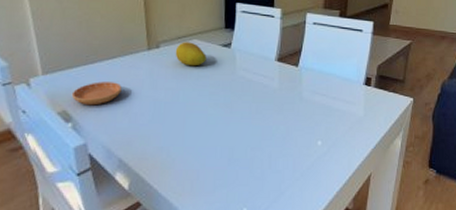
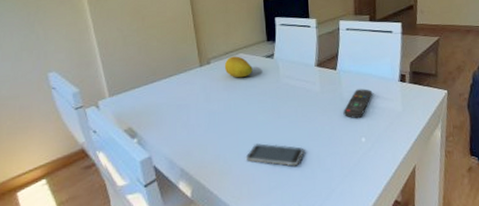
saucer: present [71,81,122,106] -> none [135,98,179,122]
smartphone: none [191,138,256,165] -> present [245,143,305,166]
remote control: none [301,89,335,120] -> present [343,89,373,118]

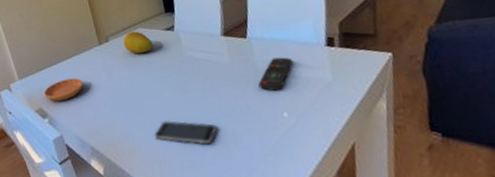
saucer: none [135,98,179,122] -> present [43,78,83,102]

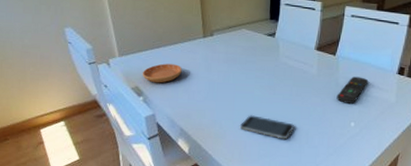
fruit: present [123,31,153,54] -> none [226,31,254,53]

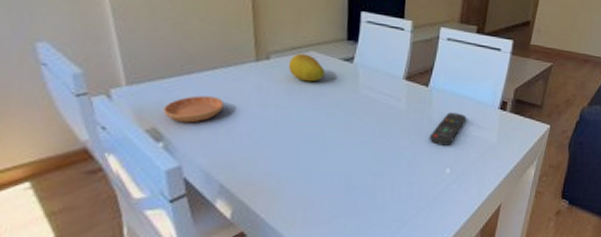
fruit: none [226,31,254,53] -> present [288,53,325,82]
smartphone: present [239,115,295,140] -> none [304,163,378,193]

